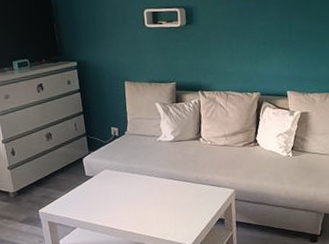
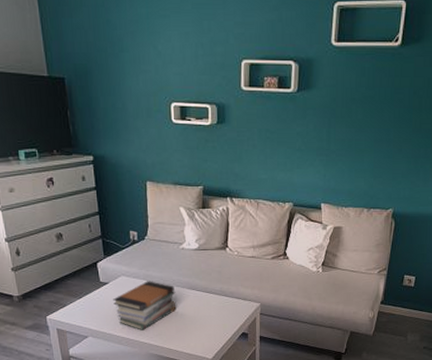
book stack: none [98,172,155,220] -> present [113,281,176,330]

